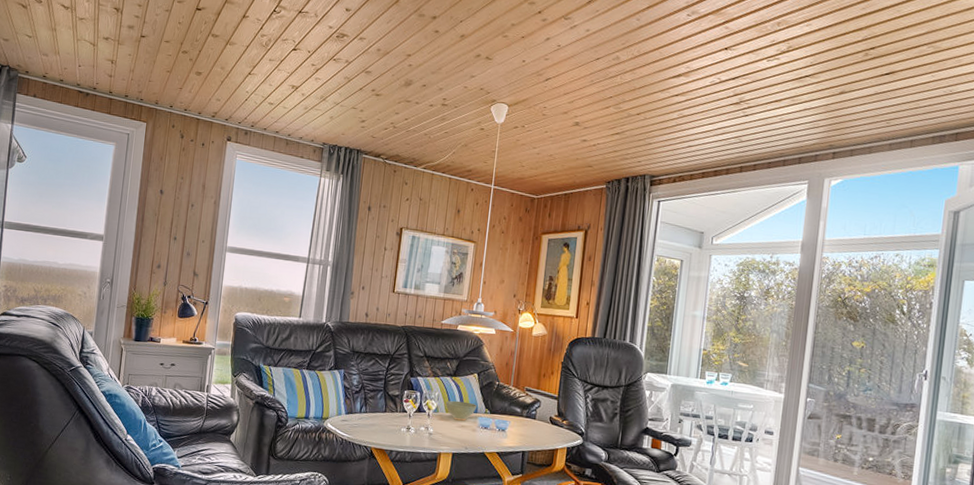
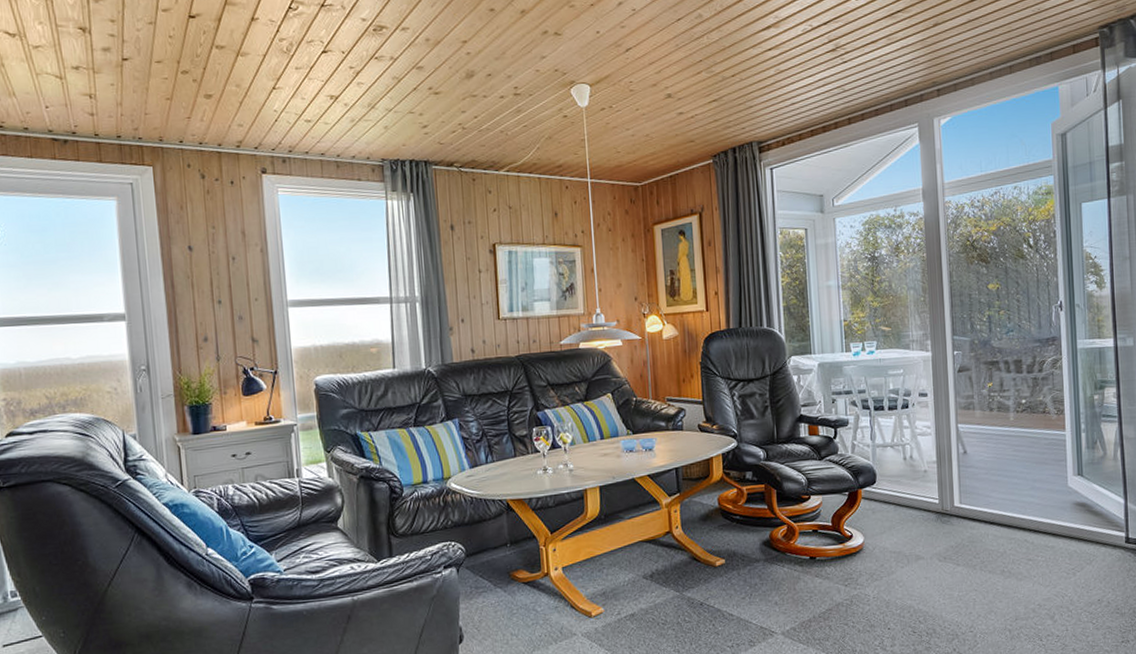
bowl: present [445,400,477,421] -> none [581,426,617,449]

